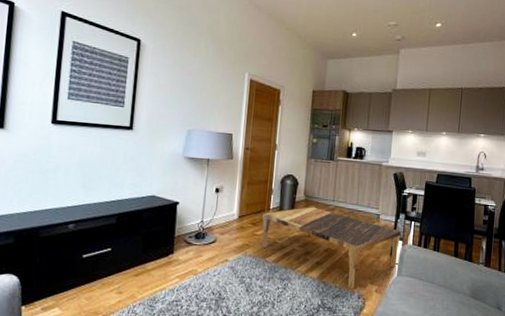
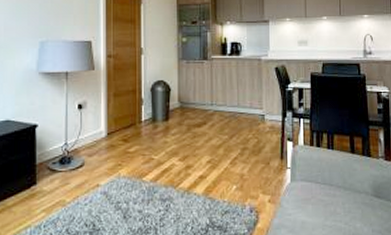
coffee table: present [261,206,402,290] -> none [134,114,291,203]

